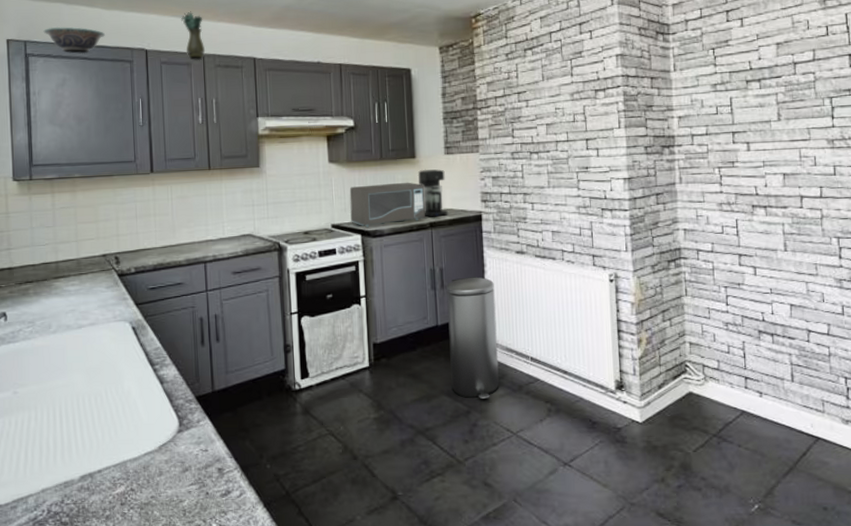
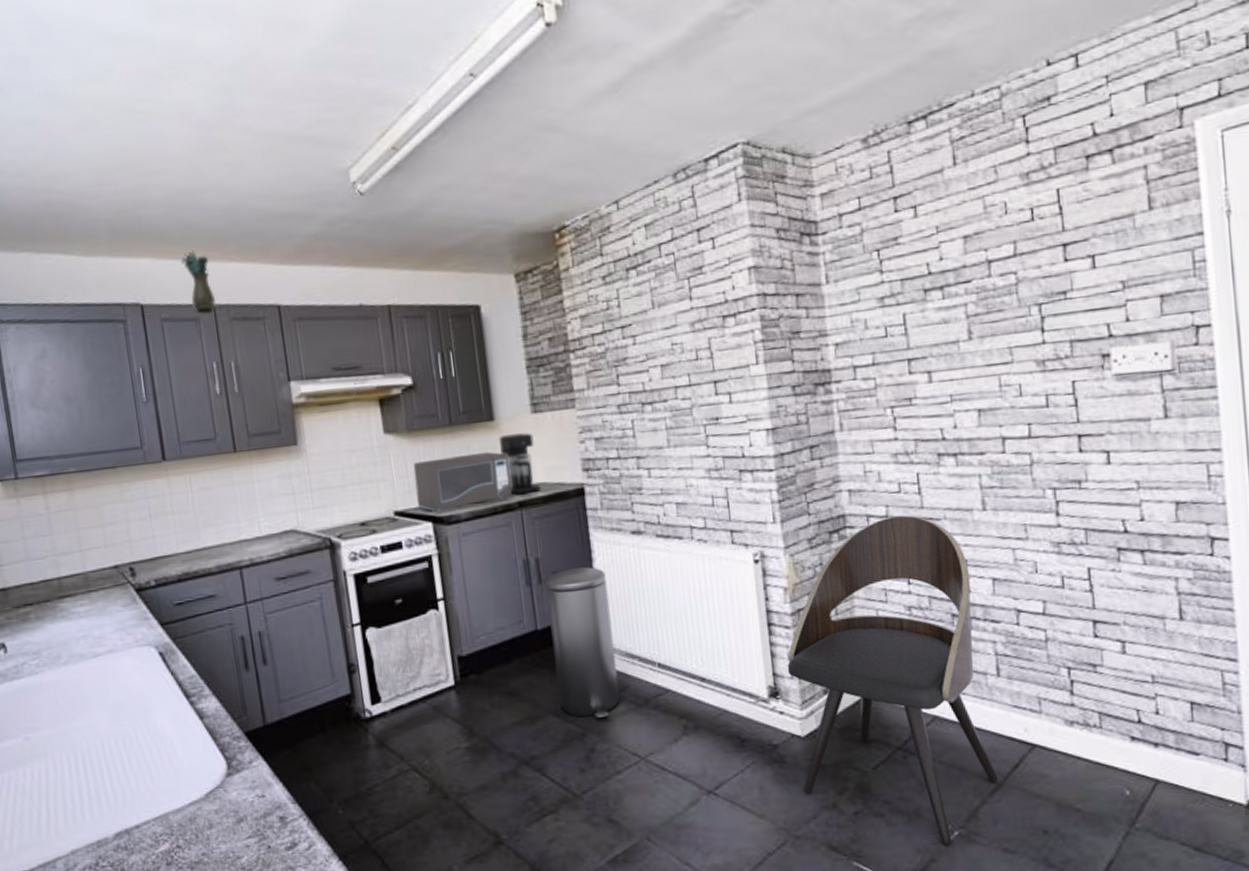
decorative bowl: present [43,26,106,55] -> none [11,281,89,317]
dining chair: none [631,251,790,516] -> present [787,515,999,845]

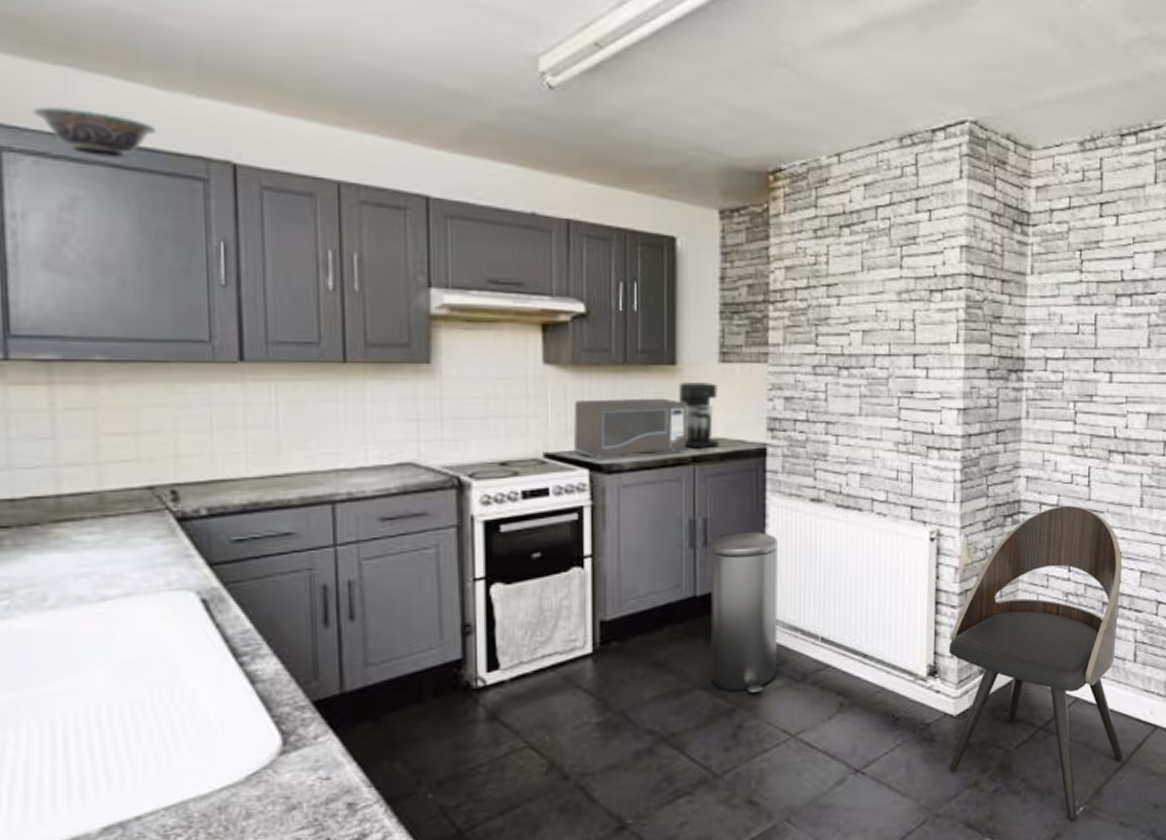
decorative bowl: none [11,281,89,317] -> present [32,106,158,159]
vase: present [181,250,217,315] -> none [300,110,343,192]

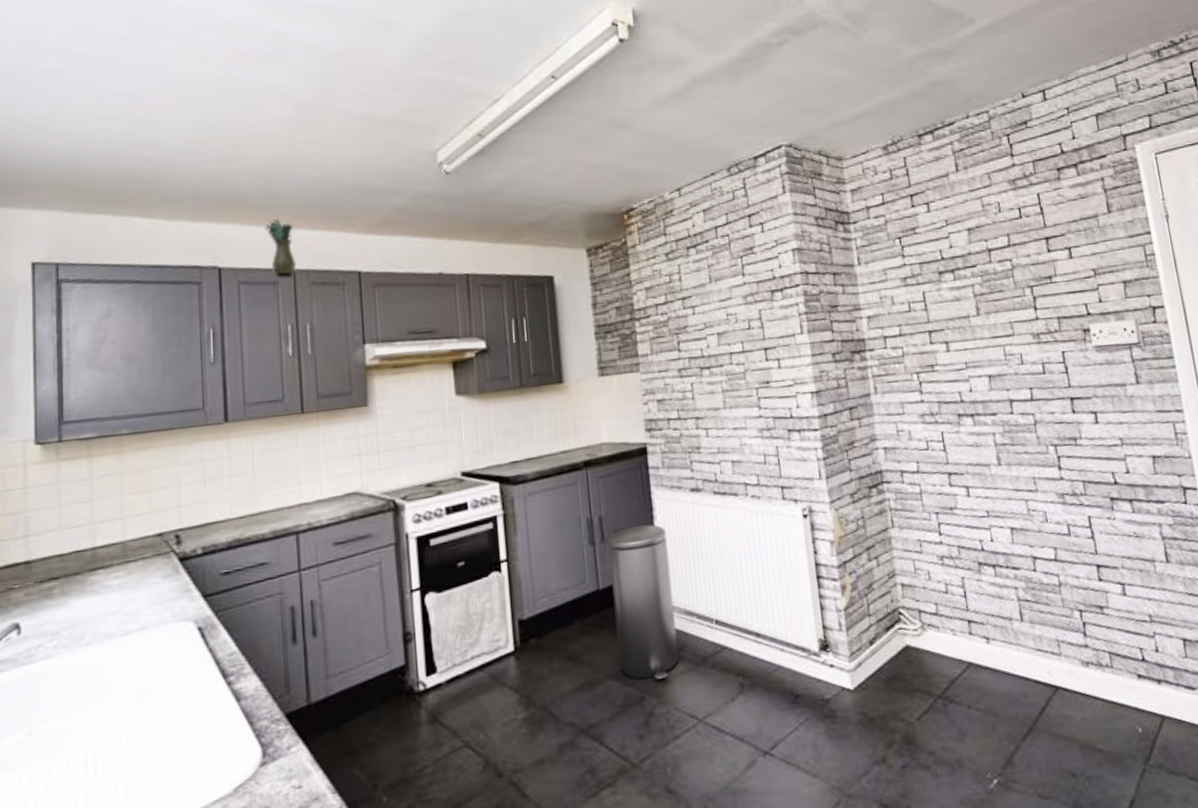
decorative bowl: present [32,106,158,159] -> none [82,243,166,277]
vase: none [300,110,343,192] -> present [265,218,297,279]
microwave: present [574,398,687,460] -> none [482,413,578,474]
coffee maker: present [678,381,721,449] -> none [566,395,607,455]
dining chair: present [948,505,1124,820] -> none [835,470,1029,794]

